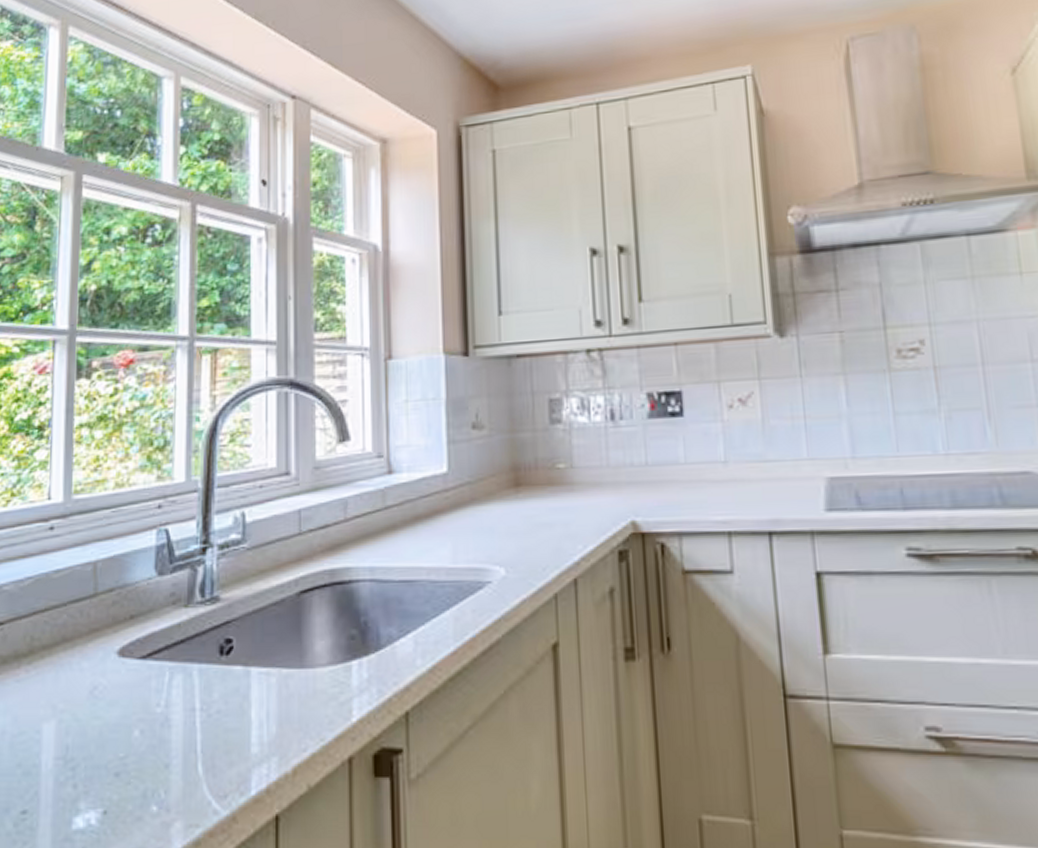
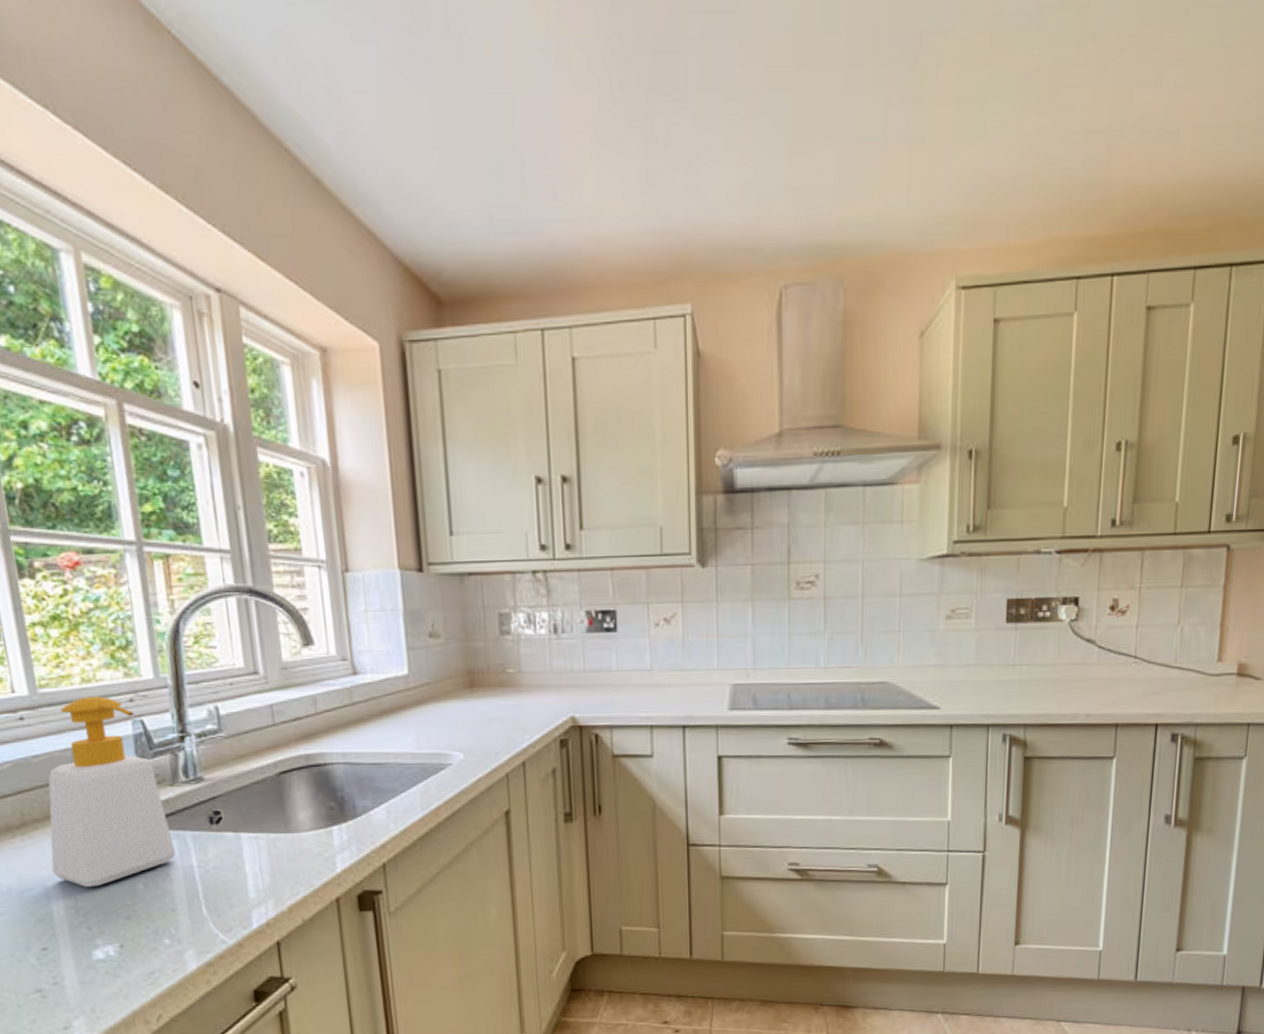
soap bottle: none [49,502,180,732] -> present [48,696,176,887]

